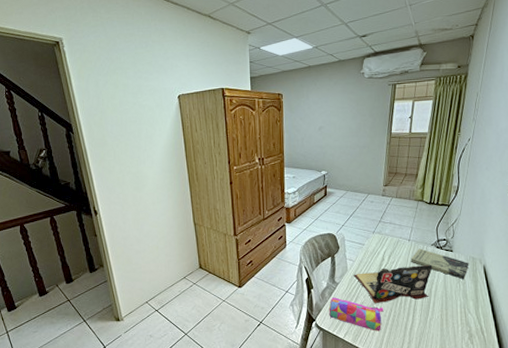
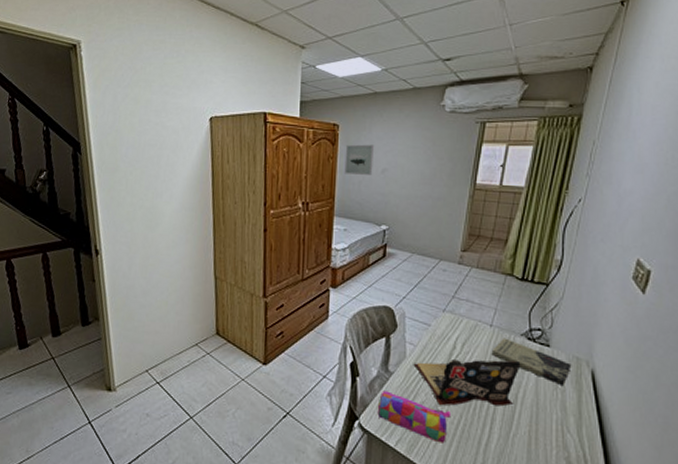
wall art: none [289,108,312,133] -> present [344,144,375,175]

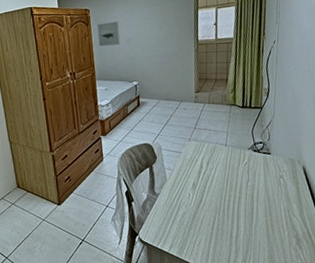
pencil case: present [377,391,452,444] -> none [150,209,208,242]
laptop: present [413,360,521,407] -> none [173,169,252,213]
book: present [491,338,572,387] -> none [229,153,289,183]

